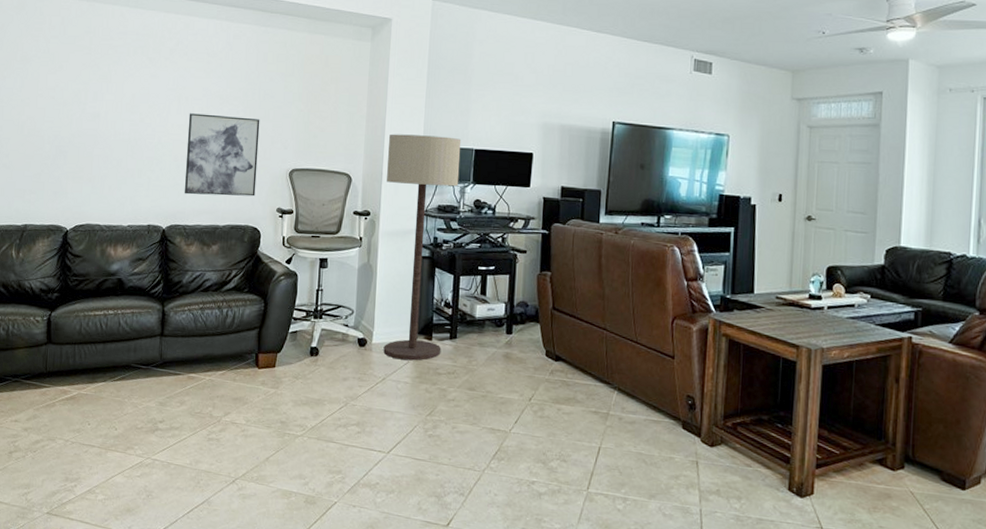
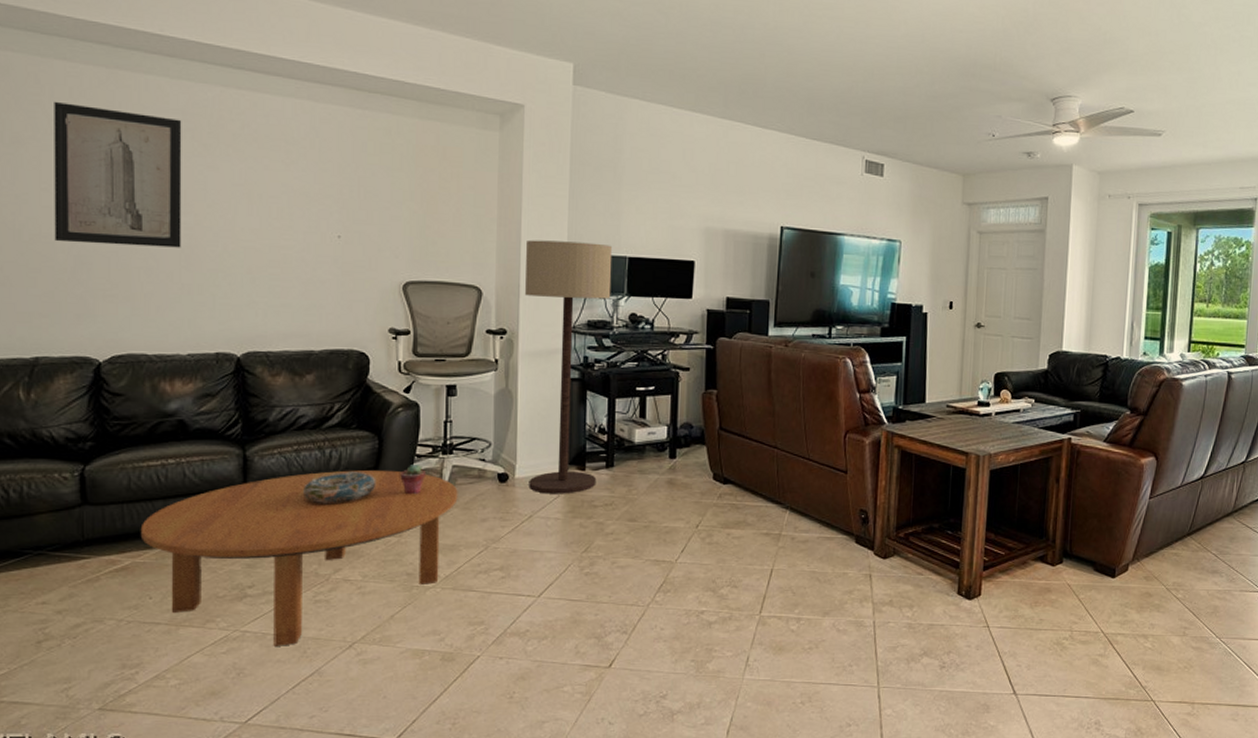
wall art: none [44,28,136,140] -> present [54,101,182,248]
coffee table: none [85,328,325,476] -> present [140,470,458,646]
wall art: present [184,113,260,197] -> none [263,214,362,315]
decorative bowl: none [205,329,261,356] -> present [303,471,376,504]
potted succulent: none [279,325,301,353] -> present [400,463,427,495]

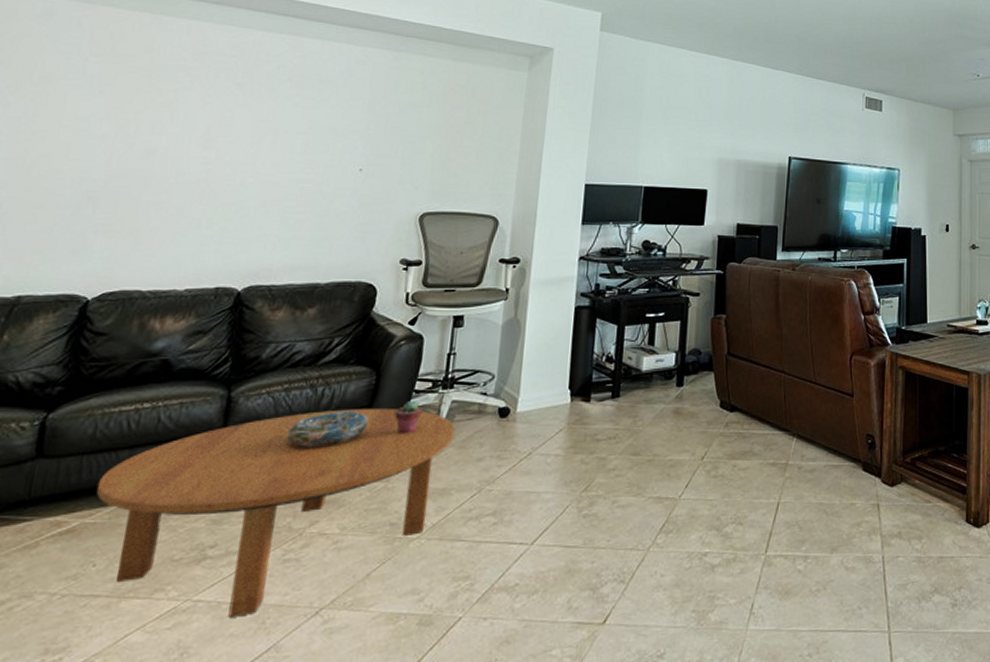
wall art: present [54,101,182,248] -> none [64,43,219,182]
floor lamp: present [525,240,613,494] -> none [530,171,630,429]

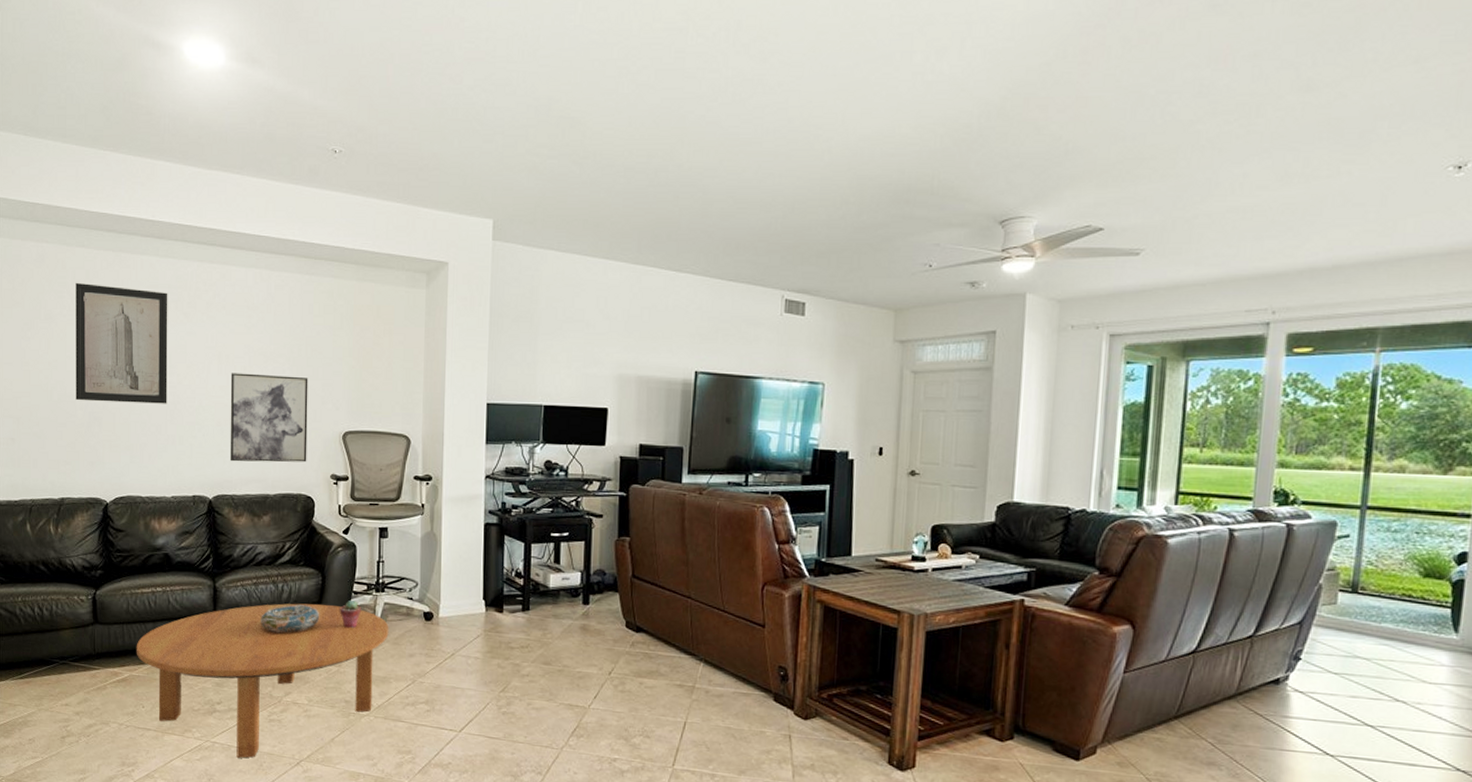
wall art: none [64,43,219,182] -> present [75,282,168,404]
wall art: none [272,149,385,247] -> present [229,373,308,463]

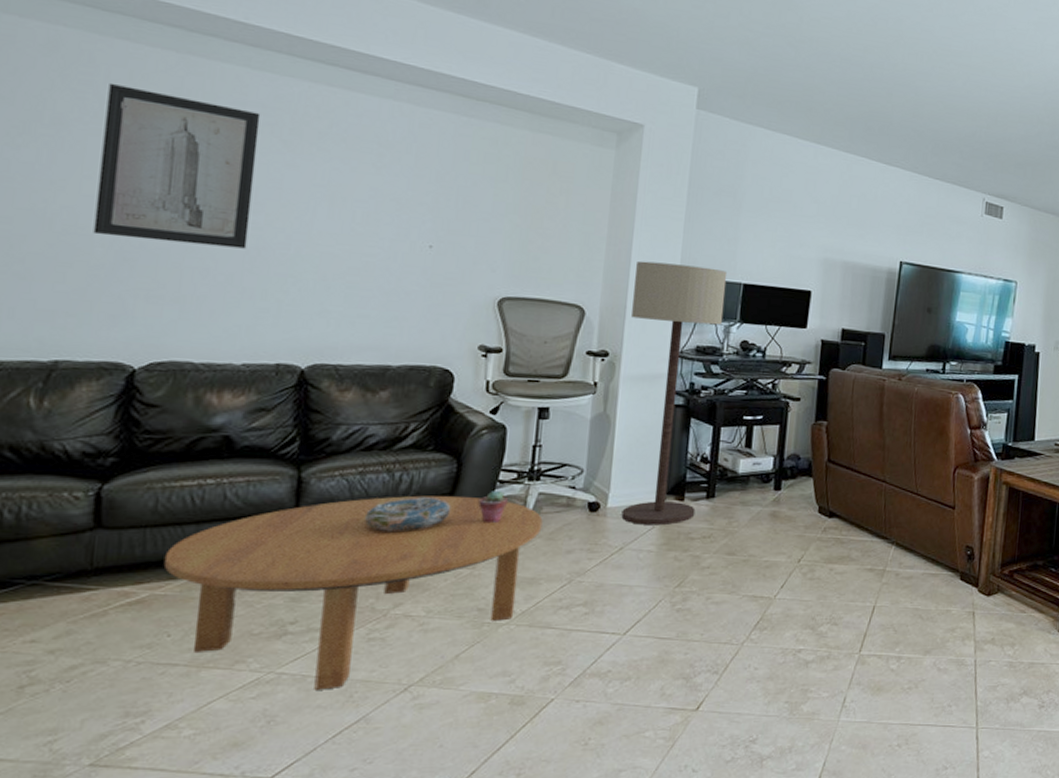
wall art: present [229,373,308,463] -> none [336,218,457,330]
floor lamp: none [449,390,529,635] -> present [621,261,728,526]

